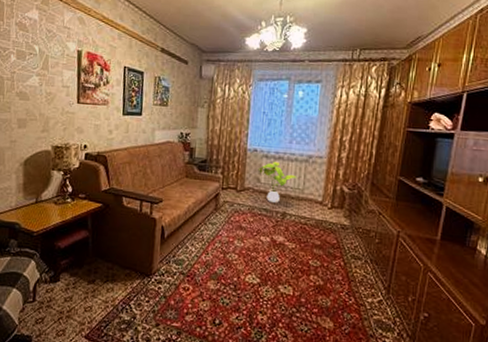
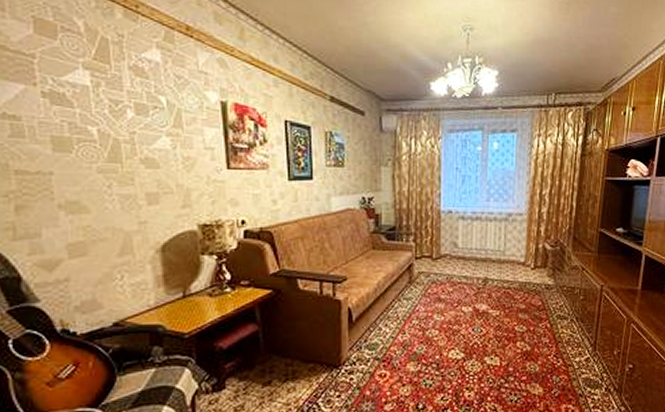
house plant: present [258,161,297,203] -> none [454,222,497,268]

